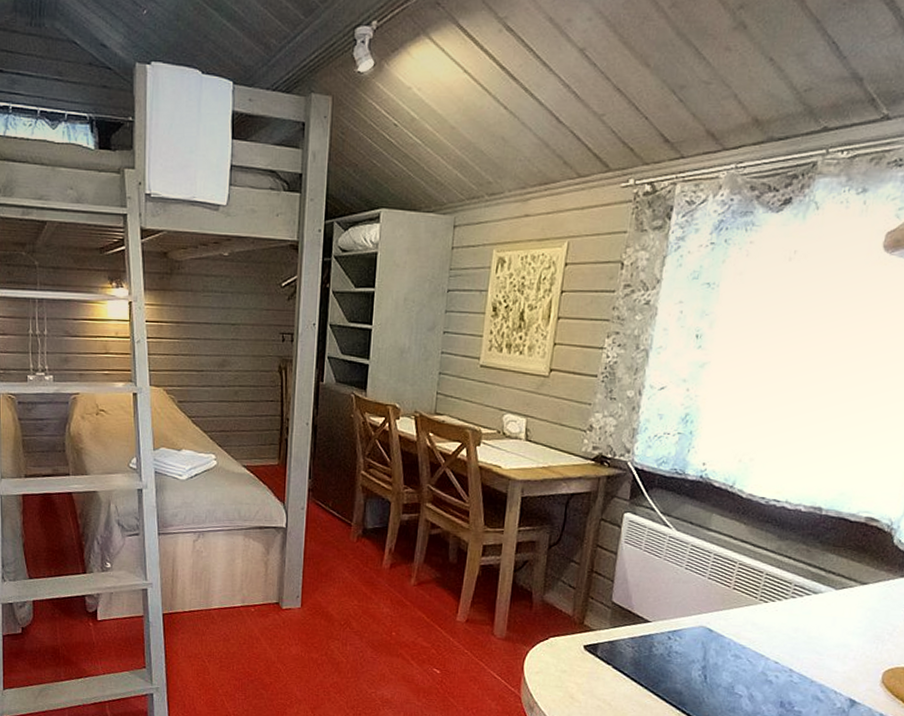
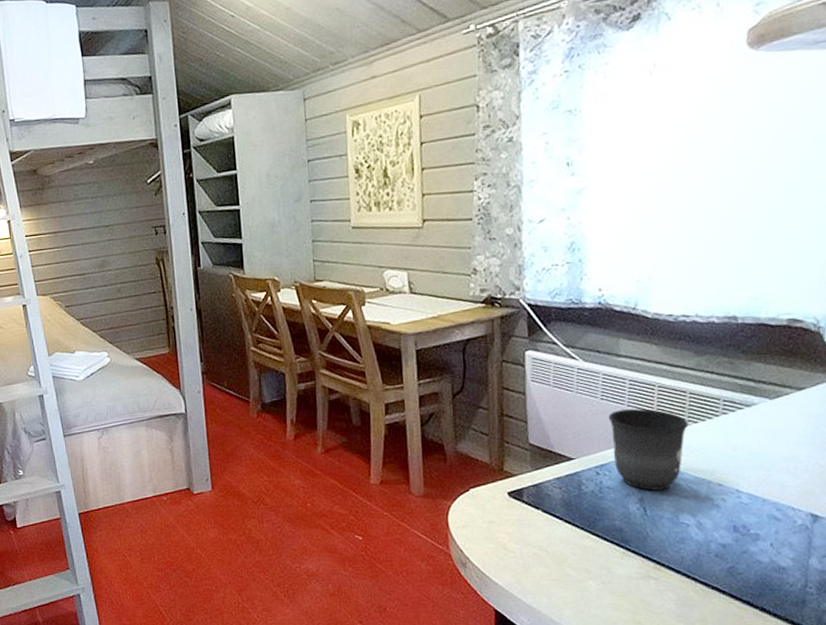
mug: none [686,581,760,661] -> present [608,409,689,490]

